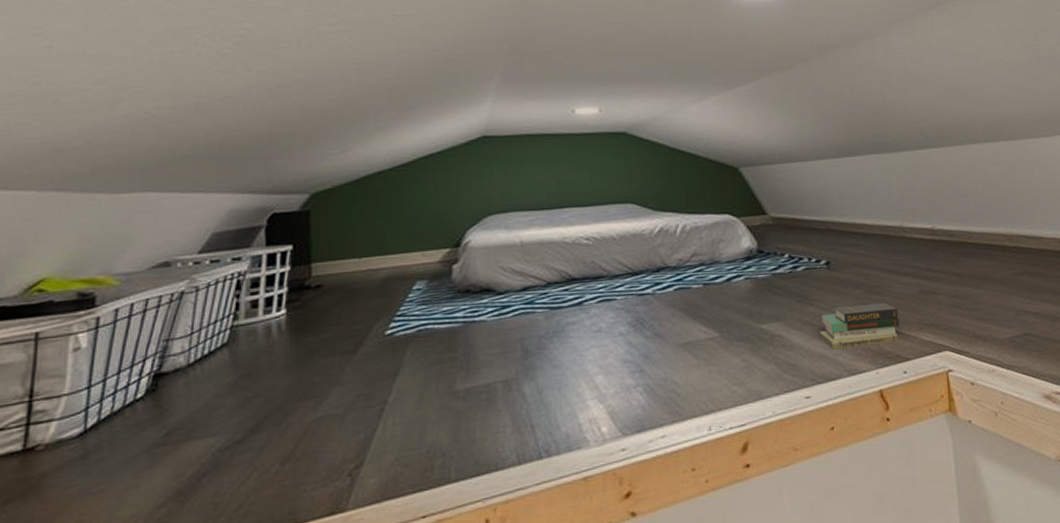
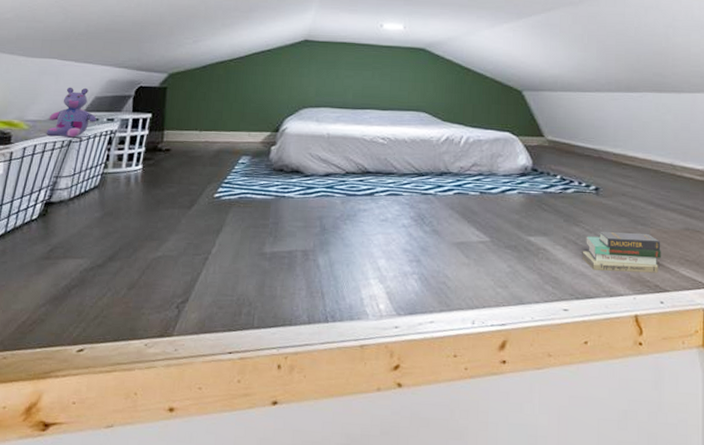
toy: none [146,223,217,291] -> present [46,87,97,138]

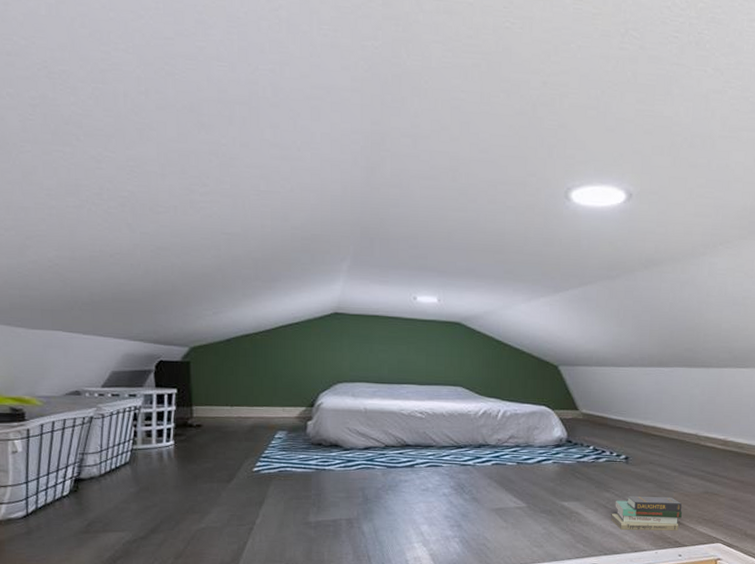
toy: present [46,87,97,138] -> none [63,361,117,414]

